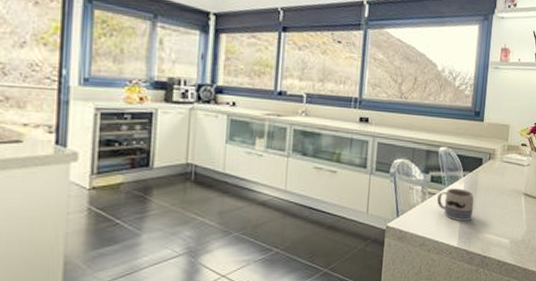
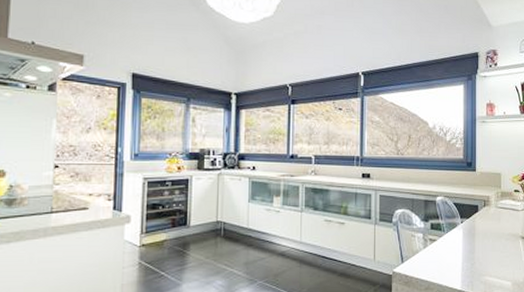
mug: present [437,188,474,222] -> none [438,234,474,266]

